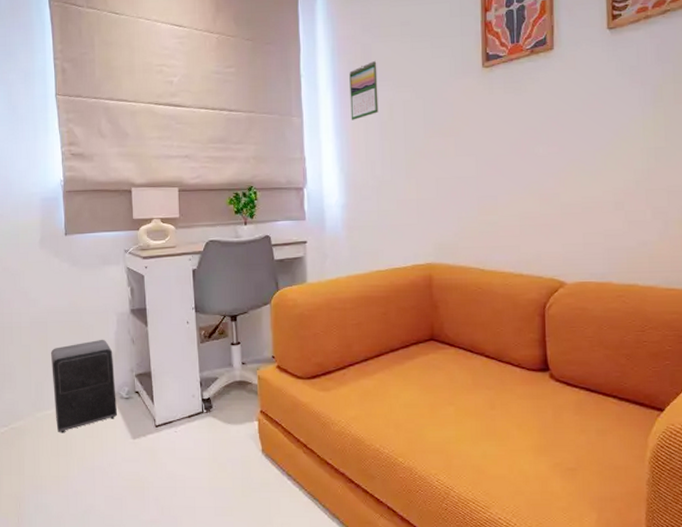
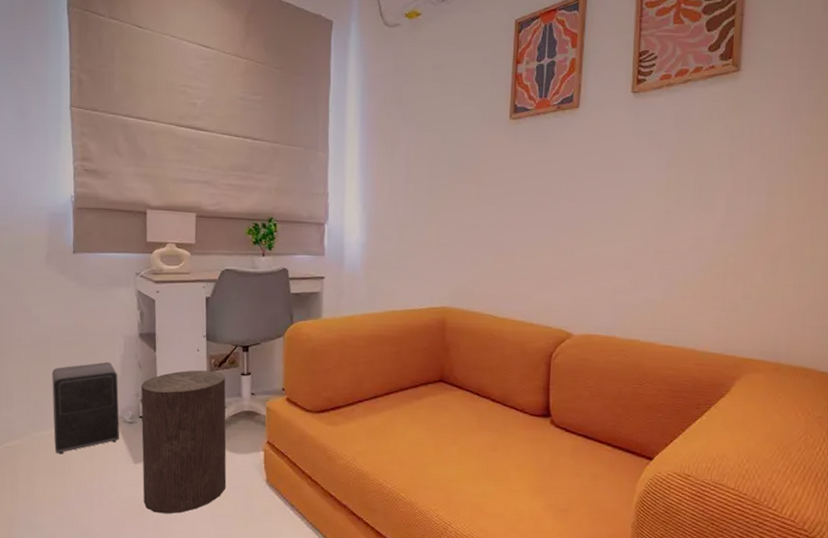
stool: none [136,342,223,489] -> present [141,370,227,514]
calendar: present [349,60,379,120] -> none [377,101,407,160]

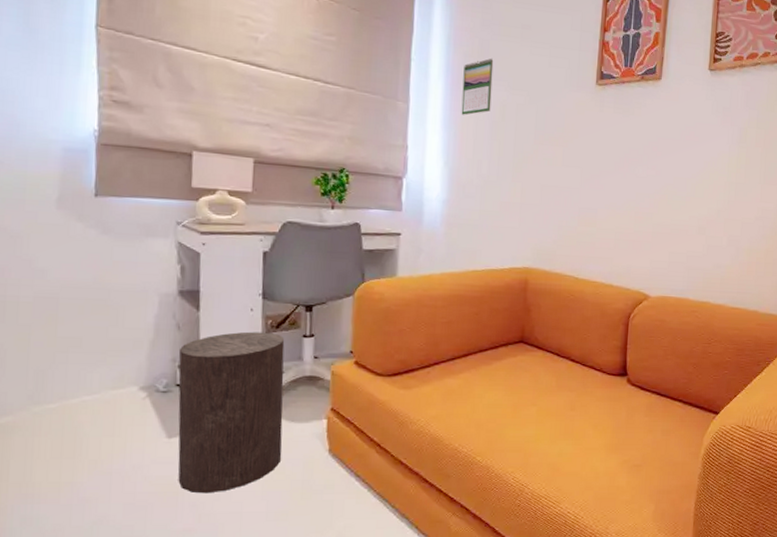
speaker: present [51,361,120,455] -> none [60,322,150,432]
calendar: none [377,101,407,160] -> present [461,58,494,115]

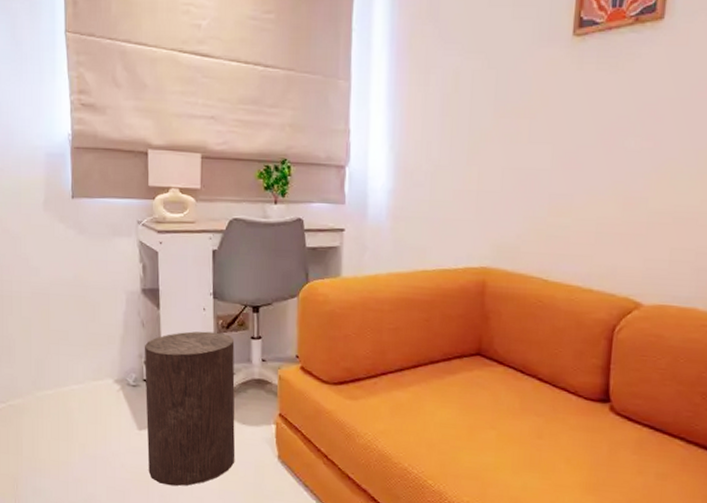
calendar: present [461,58,494,115] -> none [407,16,445,89]

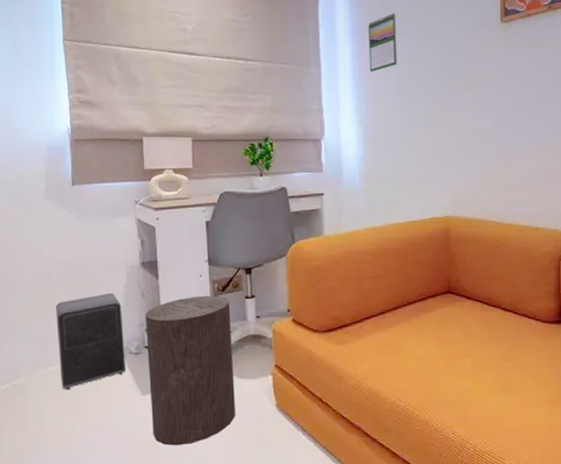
speaker: none [52,318,123,416] -> present [55,292,125,390]
calendar: none [407,16,445,89] -> present [368,12,397,72]

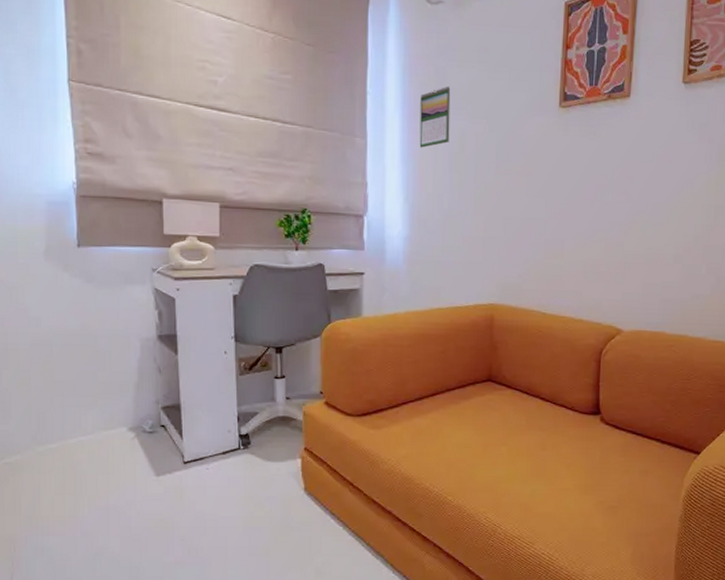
speaker: present [55,292,125,390] -> none [56,366,138,470]
stool: present [146,295,236,446] -> none [162,374,261,529]

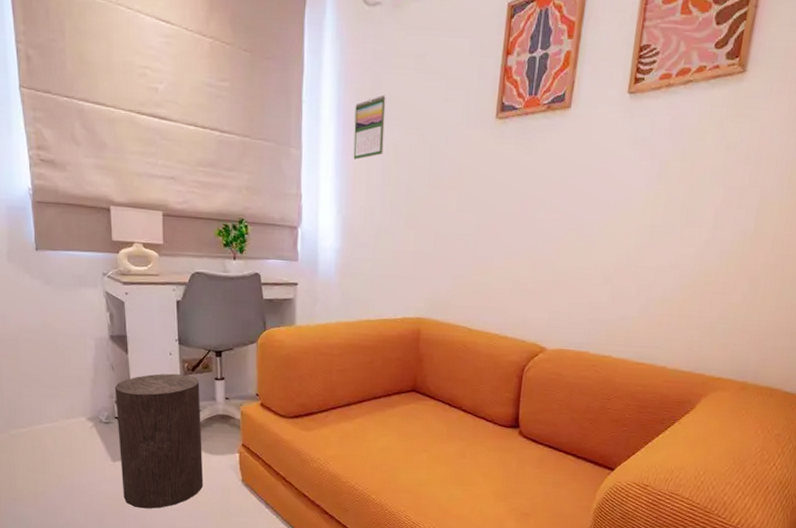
stool: none [162,374,261,529] -> present [115,373,204,509]

